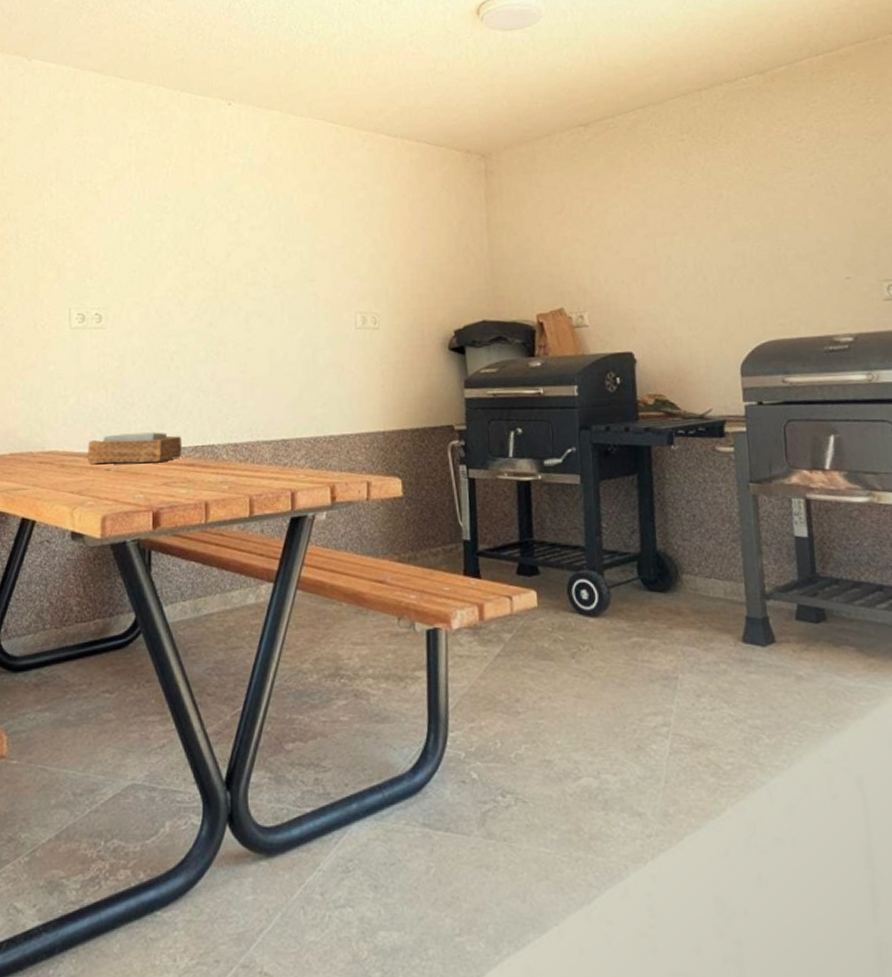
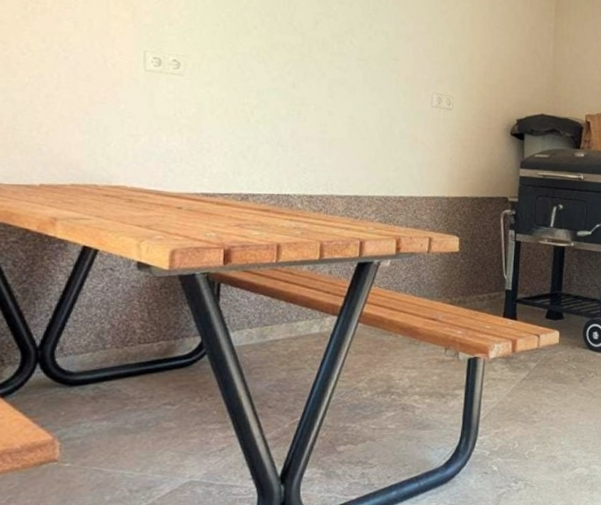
napkin holder: present [88,432,183,465] -> none [158,176,258,206]

